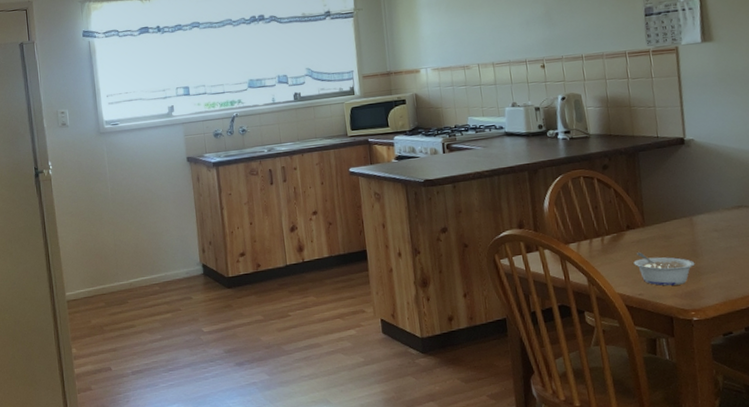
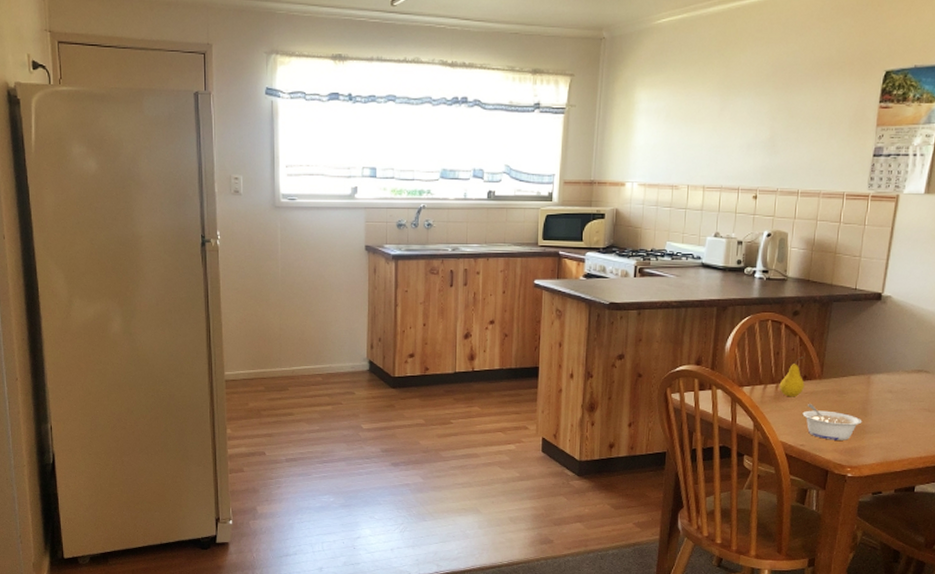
fruit: none [604,207,630,249] -> present [779,356,805,397]

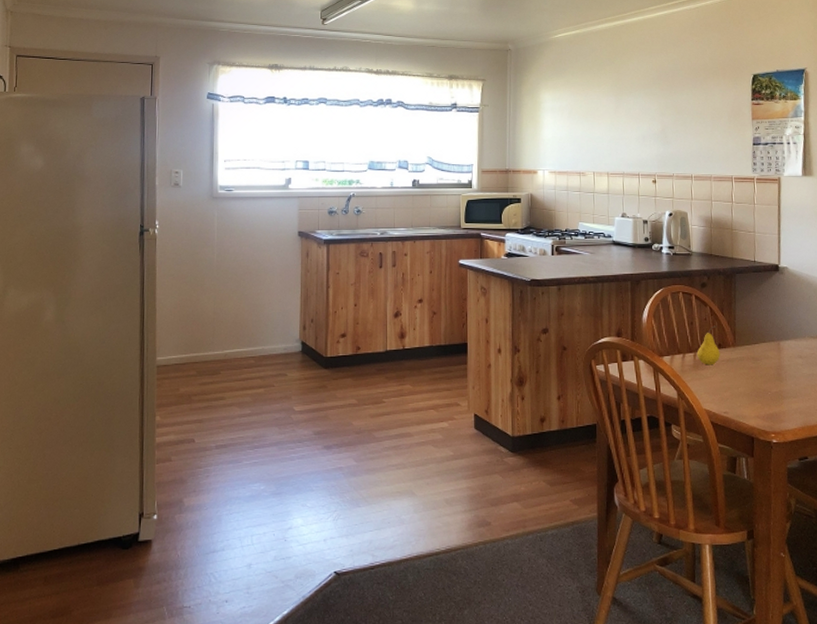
legume: present [802,404,862,440] -> none [722,371,779,407]

